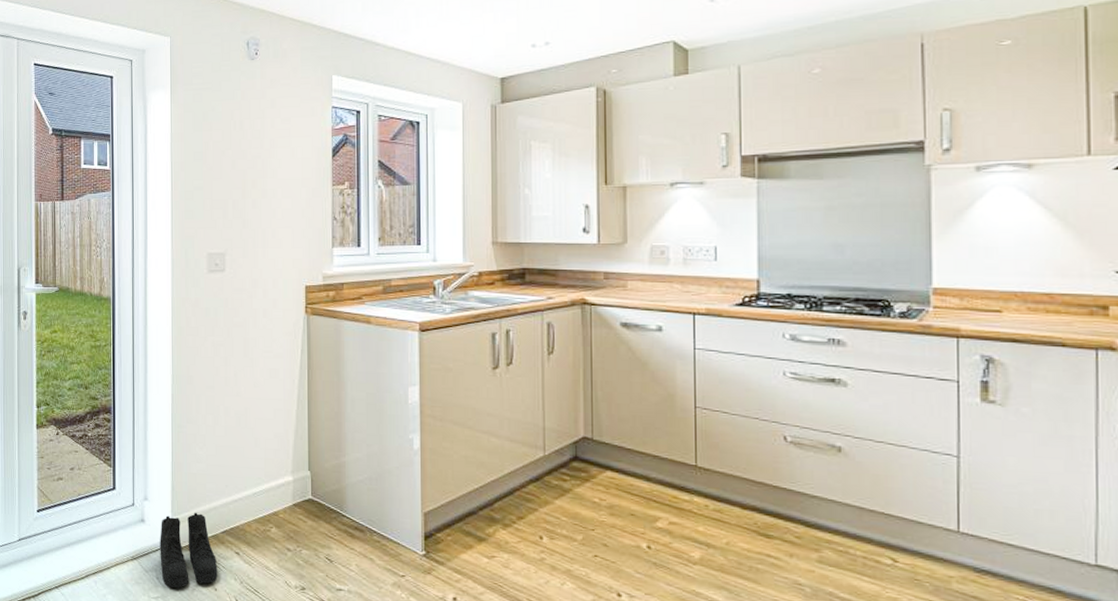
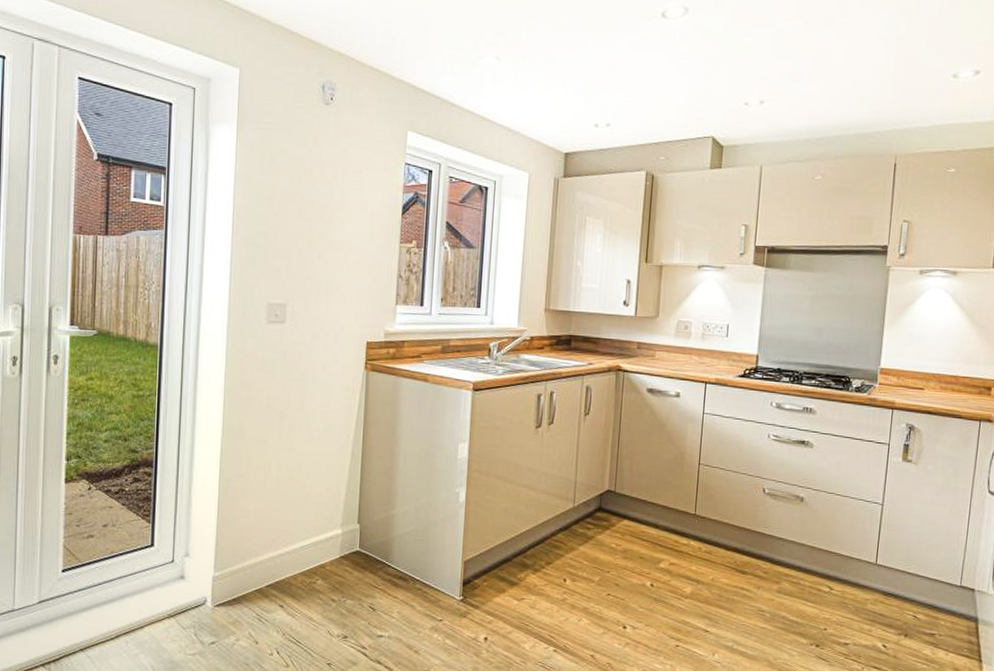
boots: present [160,512,218,588] -> none [199,567,260,643]

